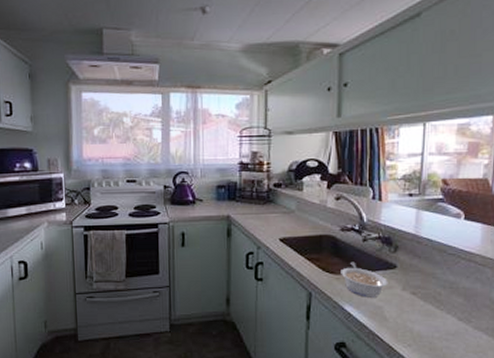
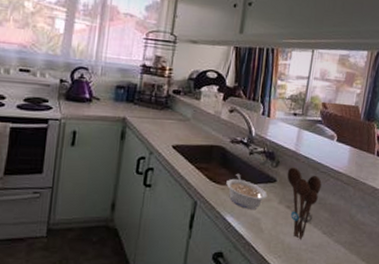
utensil holder: none [408,251,451,328] -> present [287,167,322,240]

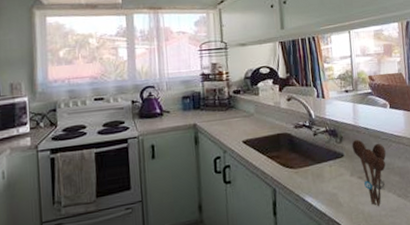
legume: present [226,173,268,209] -> none [298,155,339,187]

